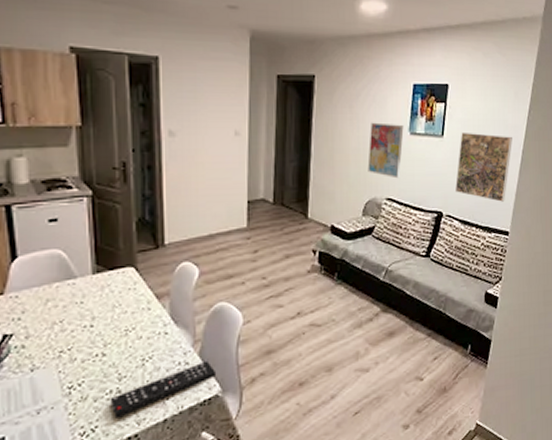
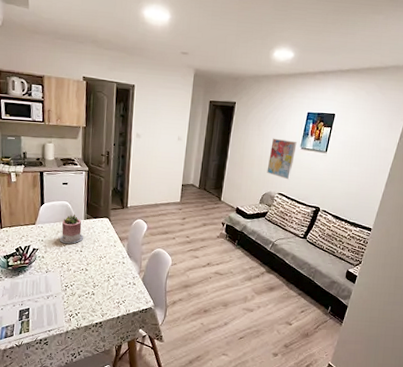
succulent planter: none [50,267,95,318] -> present [59,214,84,244]
remote control: present [110,360,217,419] -> none [87,284,152,310]
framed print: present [455,132,512,202] -> none [332,150,383,206]

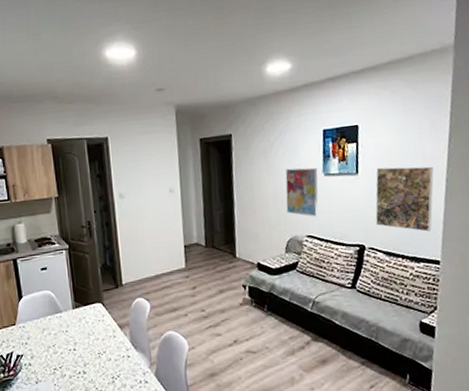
succulent planter: present [59,214,84,244] -> none [46,304,76,343]
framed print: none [332,150,383,206] -> present [375,166,434,232]

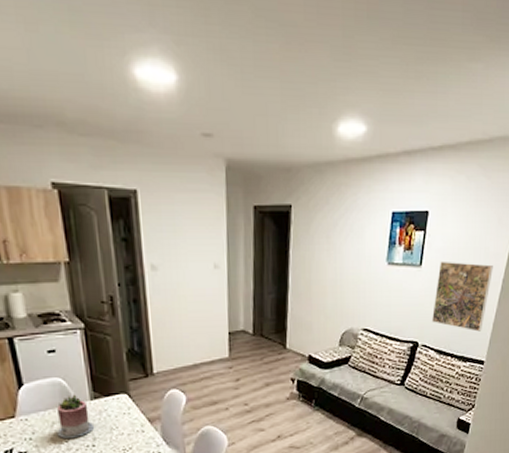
succulent planter: none [46,304,76,343] -> present [56,394,95,438]
wall art: present [285,167,319,217] -> none [344,253,381,309]

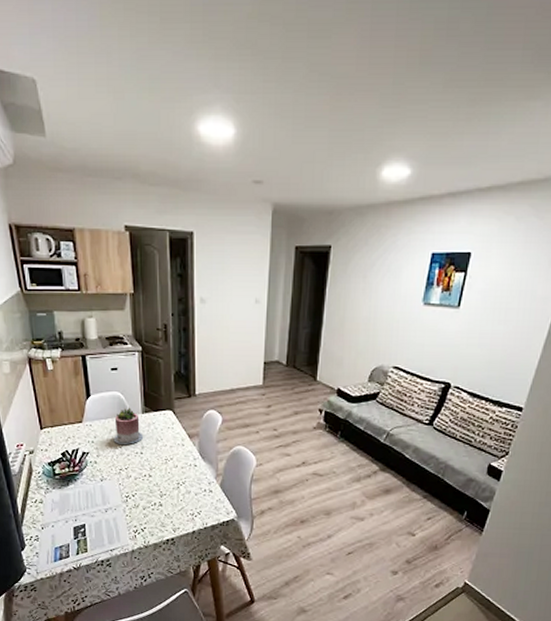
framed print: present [432,261,493,332] -> none [467,303,540,377]

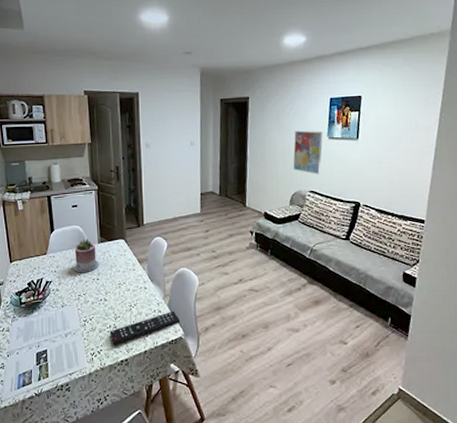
remote control: none [154,491,234,524] -> present [109,311,181,346]
wall art: none [377,292,418,348] -> present [293,130,323,175]

